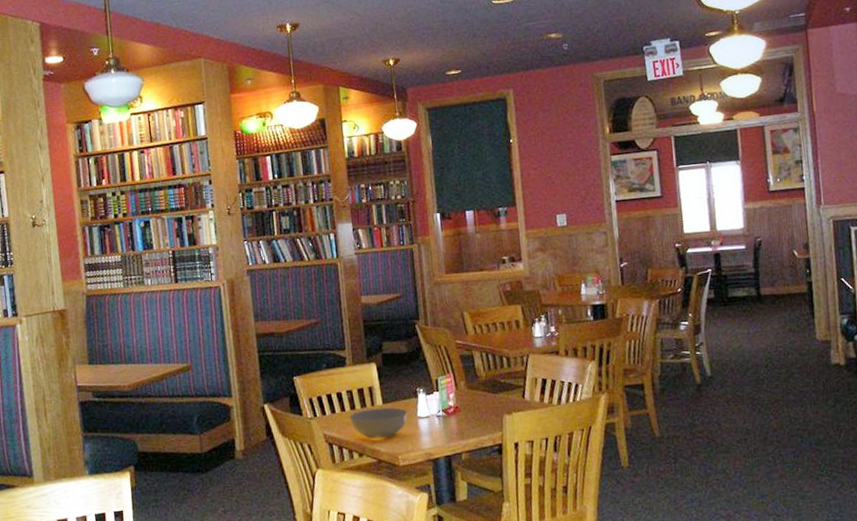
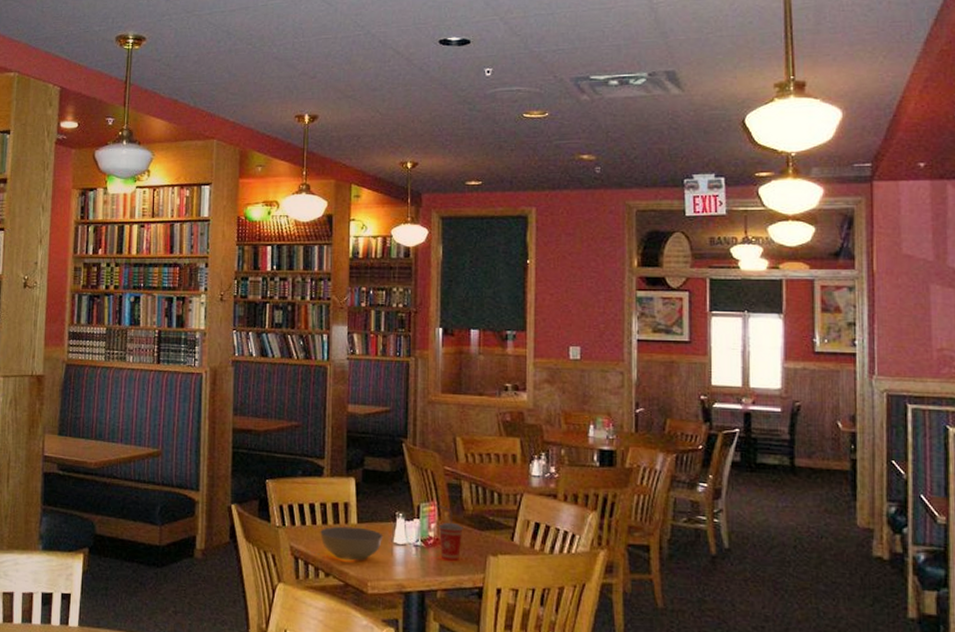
beverage cup: none [450,375,479,426] -> present [434,504,463,562]

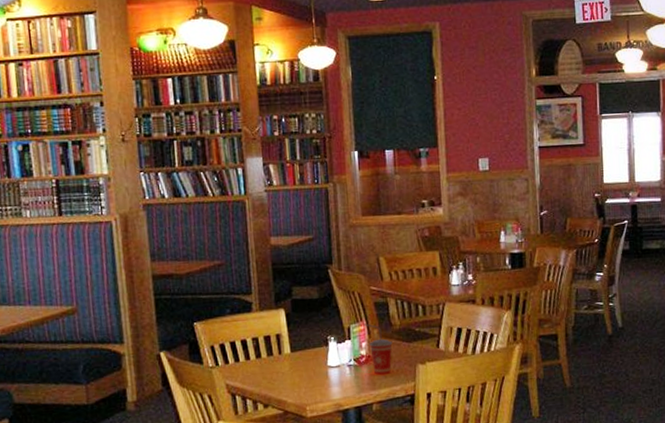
bowl: present [320,526,383,561] -> none [254,356,318,390]

